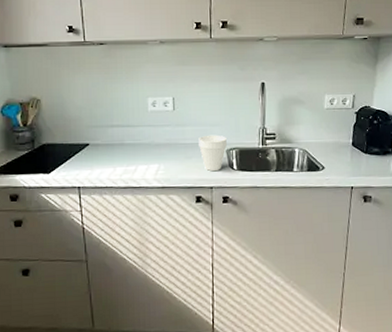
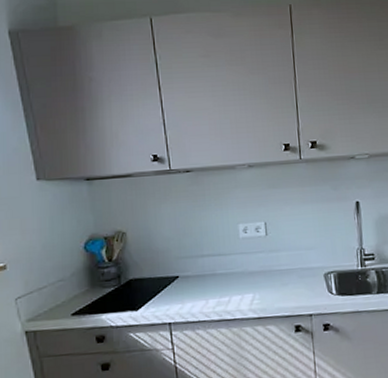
cup: present [199,134,227,172] -> none [294,258,324,298]

